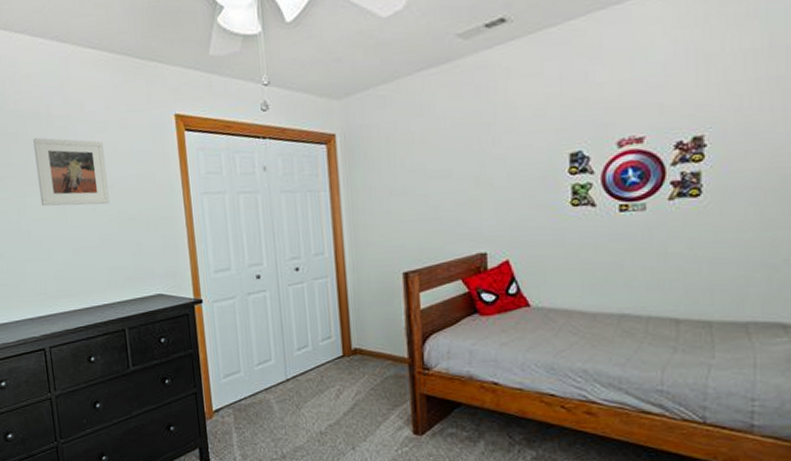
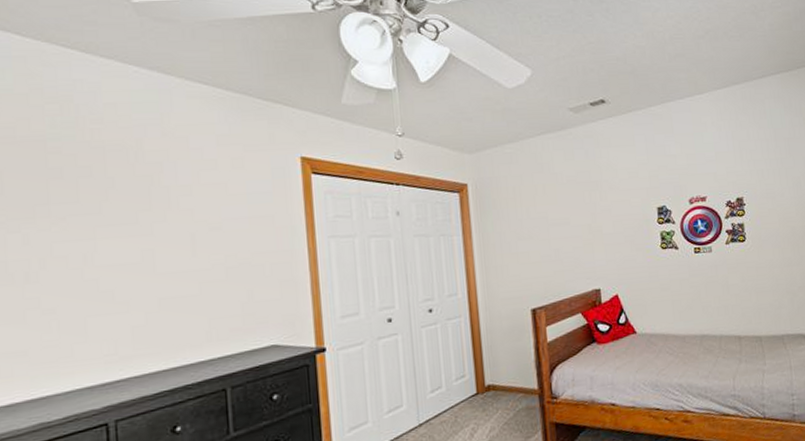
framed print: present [33,137,110,207] -> none [114,173,215,251]

